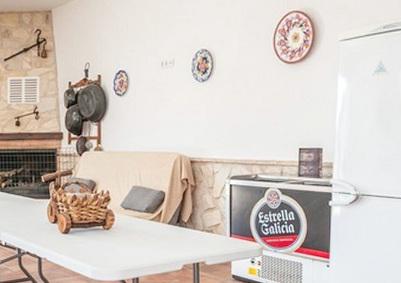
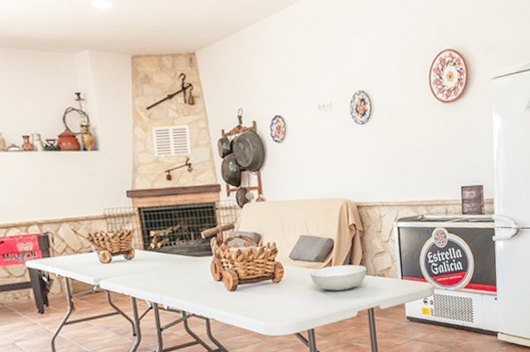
serving bowl: none [140,218,196,243] -> present [310,264,367,291]

